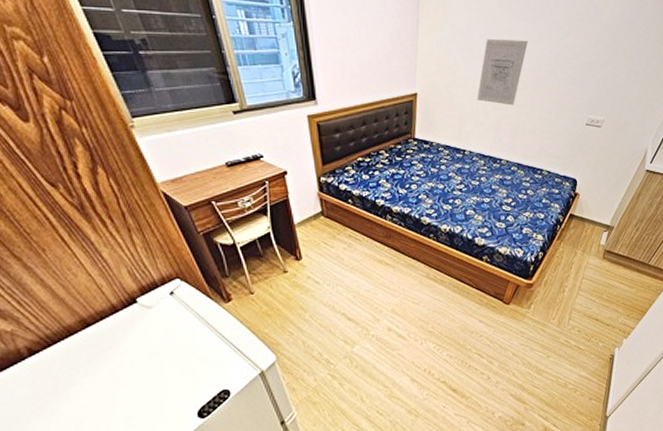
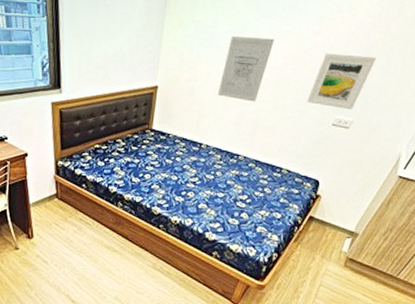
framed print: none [562,54,622,109] -> present [307,53,376,110]

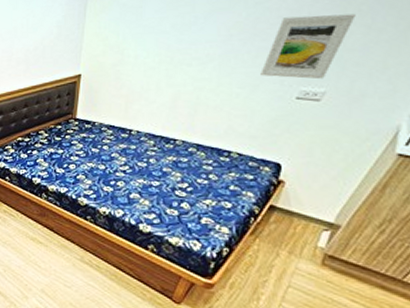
wall art: present [217,36,274,102] -> none [148,10,215,81]

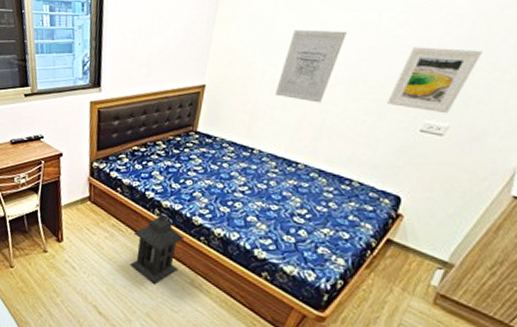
lantern: none [23,198,72,263] -> present [130,214,185,285]
wall art: none [148,10,215,81] -> present [275,30,347,103]

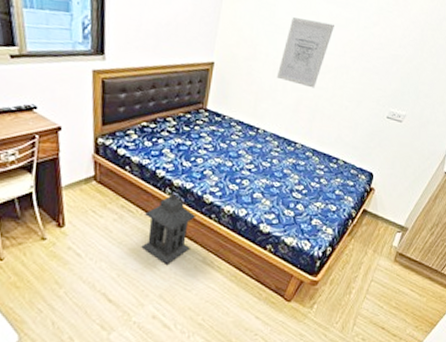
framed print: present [387,47,482,114] -> none [364,45,428,104]

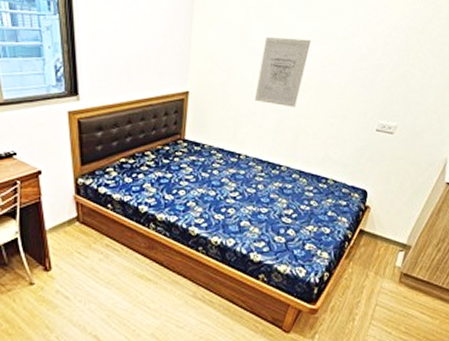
lantern: present [141,193,197,266] -> none [129,228,183,303]

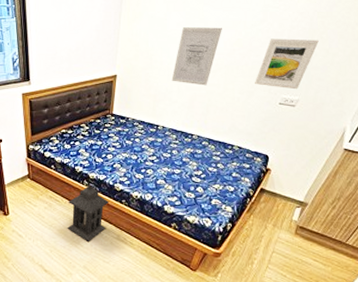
lantern: none [129,228,183,303] -> present [67,184,110,243]
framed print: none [349,55,415,115] -> present [255,38,319,90]

